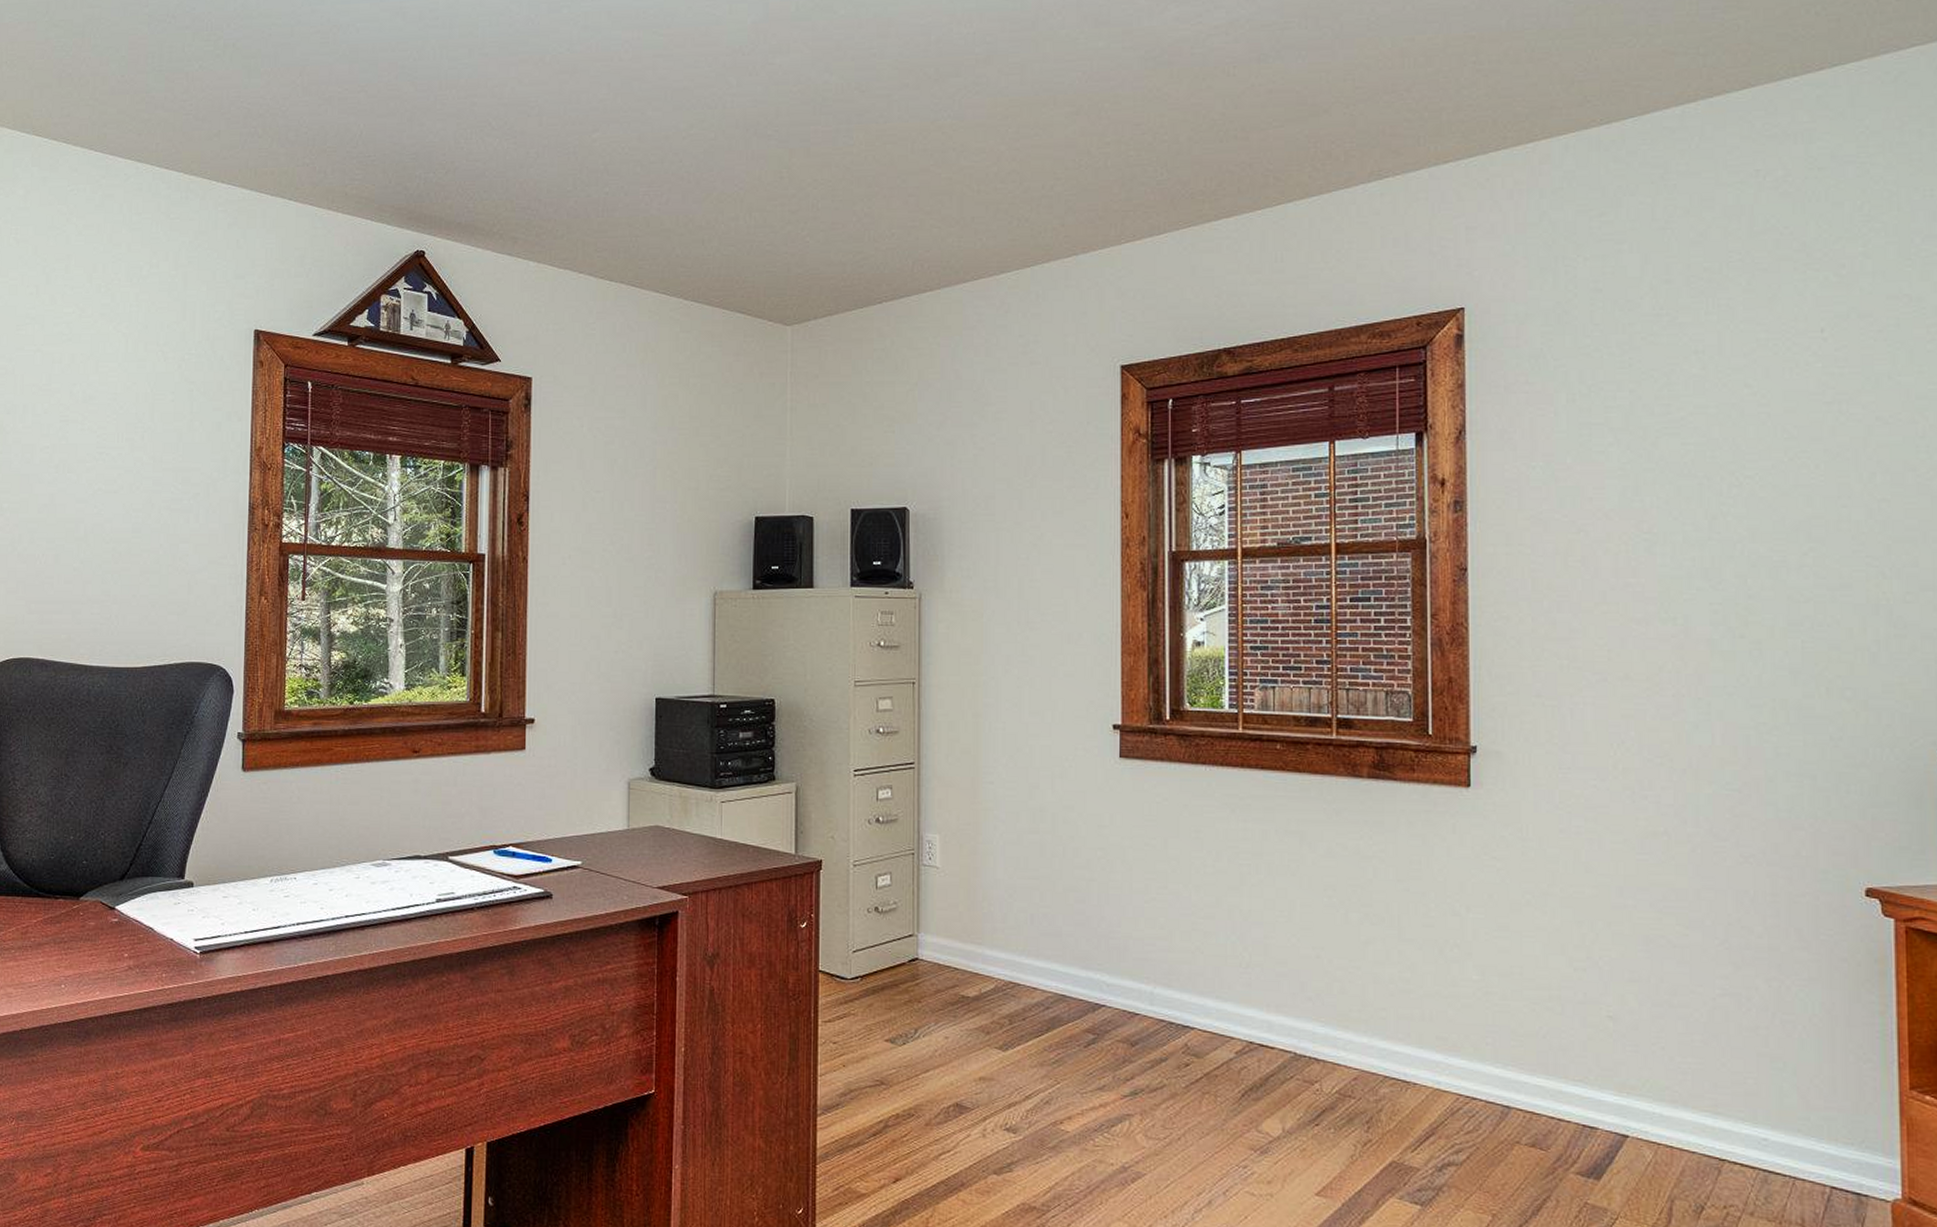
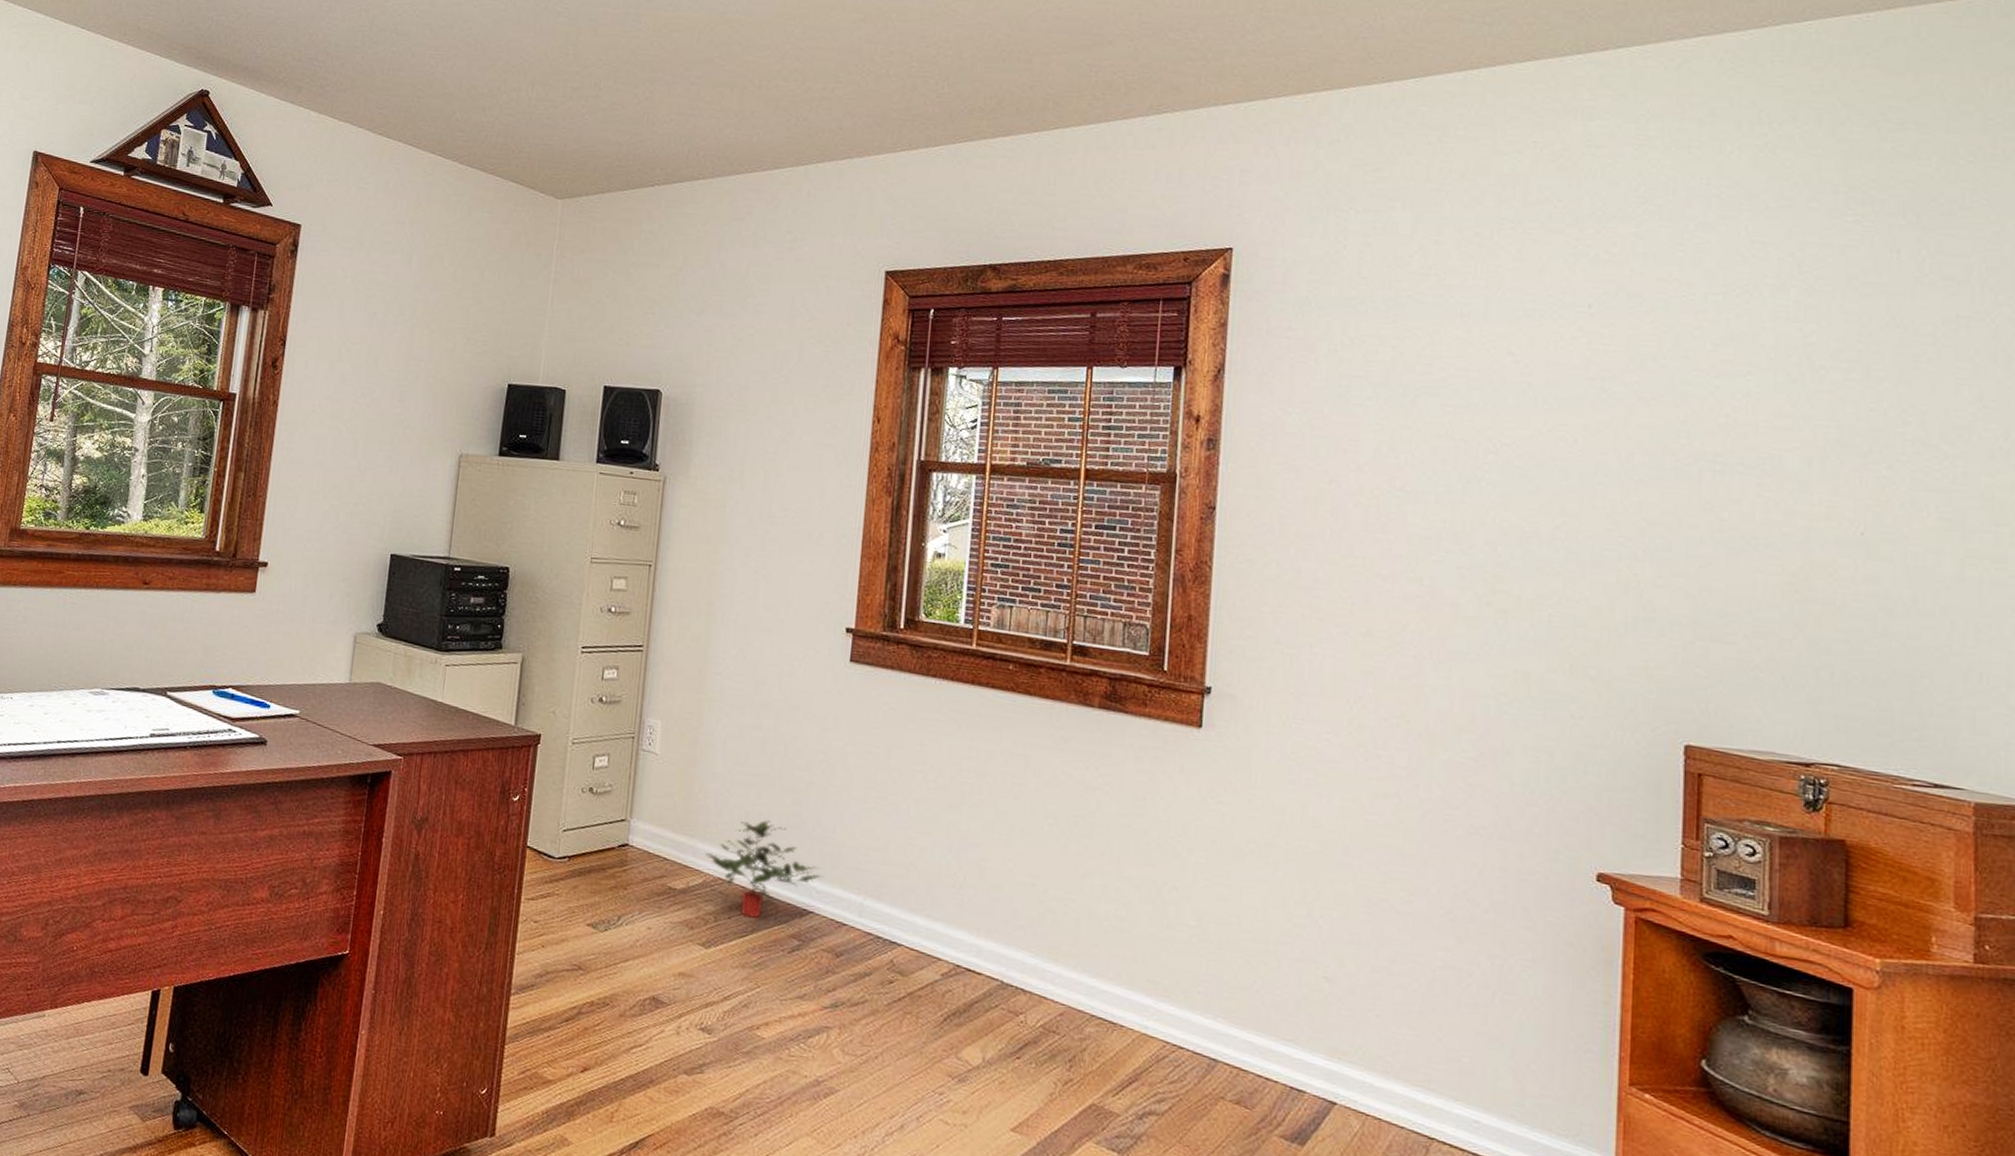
potted plant: none [994,920,1112,1018] -> present [705,819,823,920]

